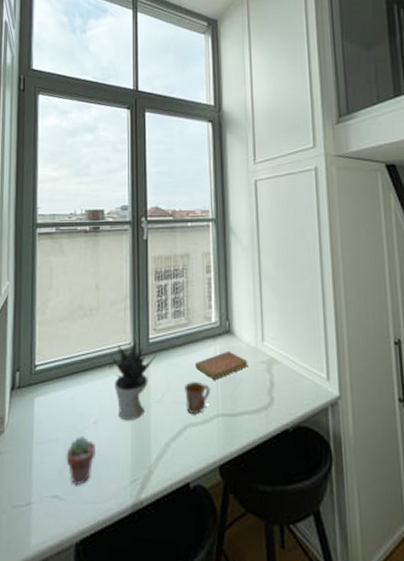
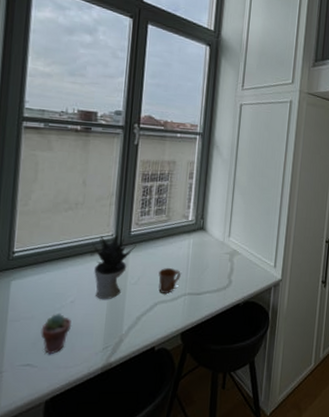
notebook: present [195,350,248,380] -> none [170,243,215,267]

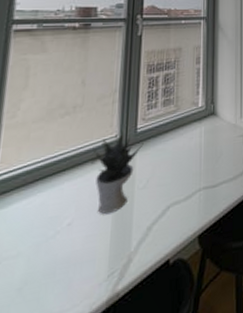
potted succulent: present [41,313,72,355] -> none [28,241,69,301]
mug: present [158,268,181,293] -> none [170,162,194,193]

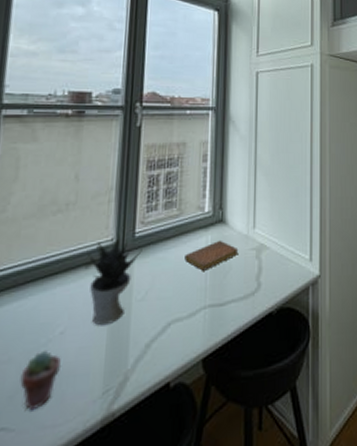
potted succulent: none [28,241,69,301] -> present [20,349,62,411]
notebook: none [181,130,228,158] -> present [185,240,239,271]

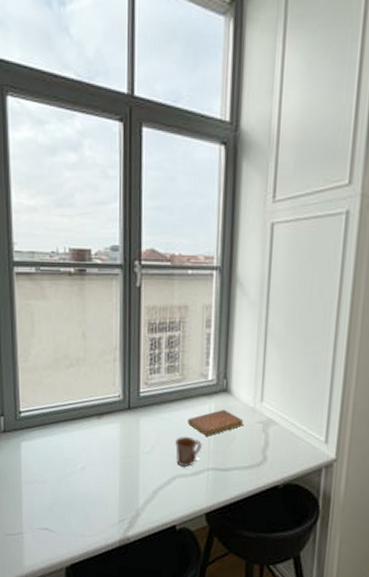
potted succulent: present [20,349,62,411] -> none [55,478,85,522]
potted plant: present [88,232,143,326] -> none [99,390,147,469]
mug: none [171,275,199,309] -> present [175,437,202,467]

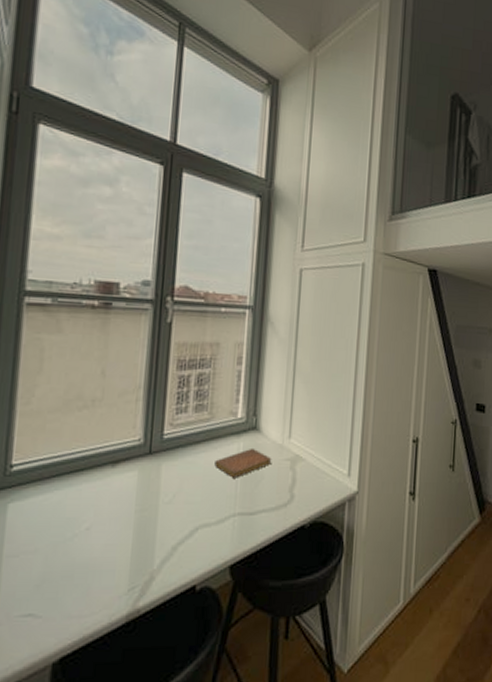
mug: present [175,437,202,467] -> none [200,481,229,514]

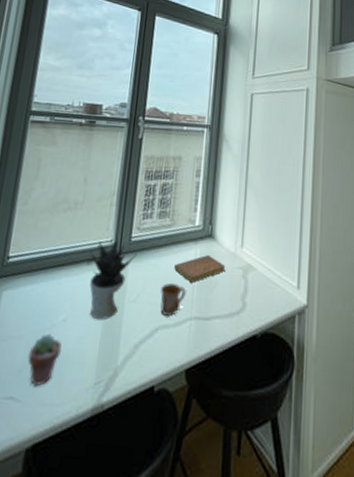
potted succulent: none [46,544,88,601] -> present [28,333,62,387]
potted plant: none [114,432,171,525] -> present [90,234,137,321]
mug: none [200,481,229,514] -> present [160,283,186,316]

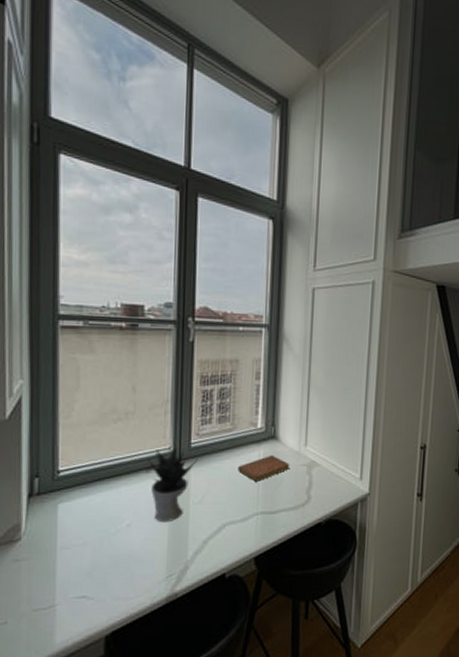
potted succulent: present [28,333,62,387] -> none [95,538,130,585]
mug: present [160,283,186,316] -> none [225,484,251,513]

